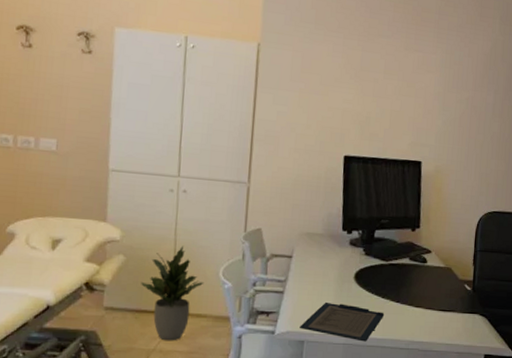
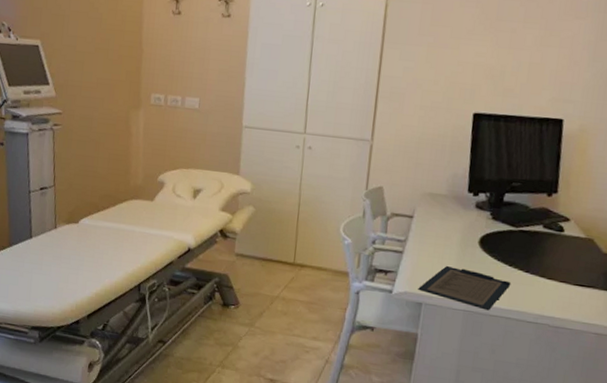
potted plant: present [141,245,204,341] -> none [268,200,326,291]

